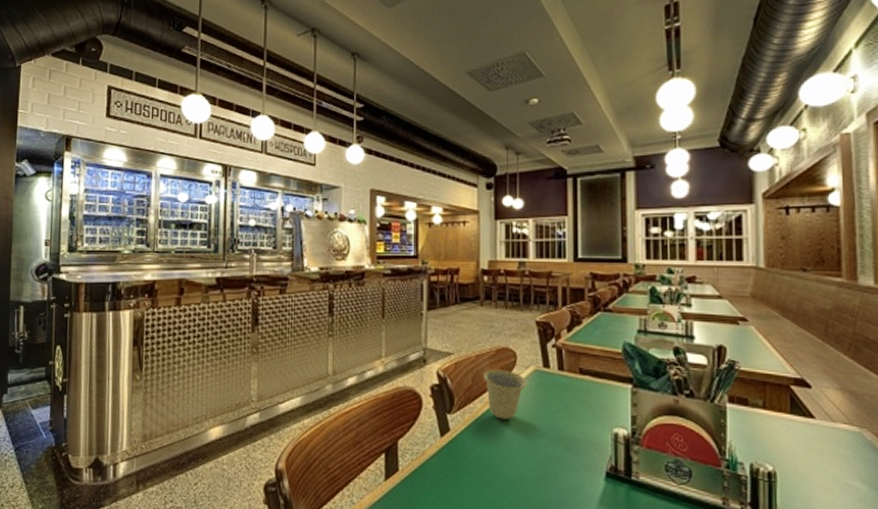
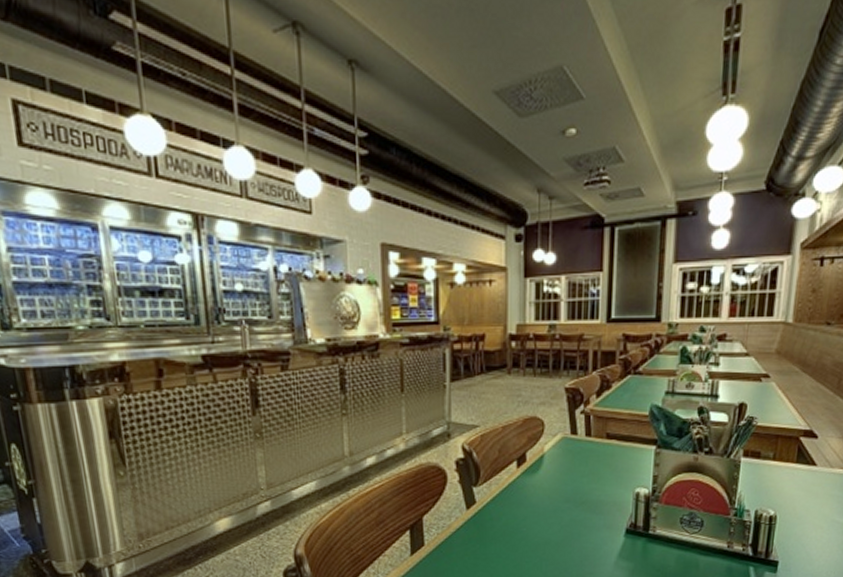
cup: present [482,369,528,420] -> none [509,439,555,488]

